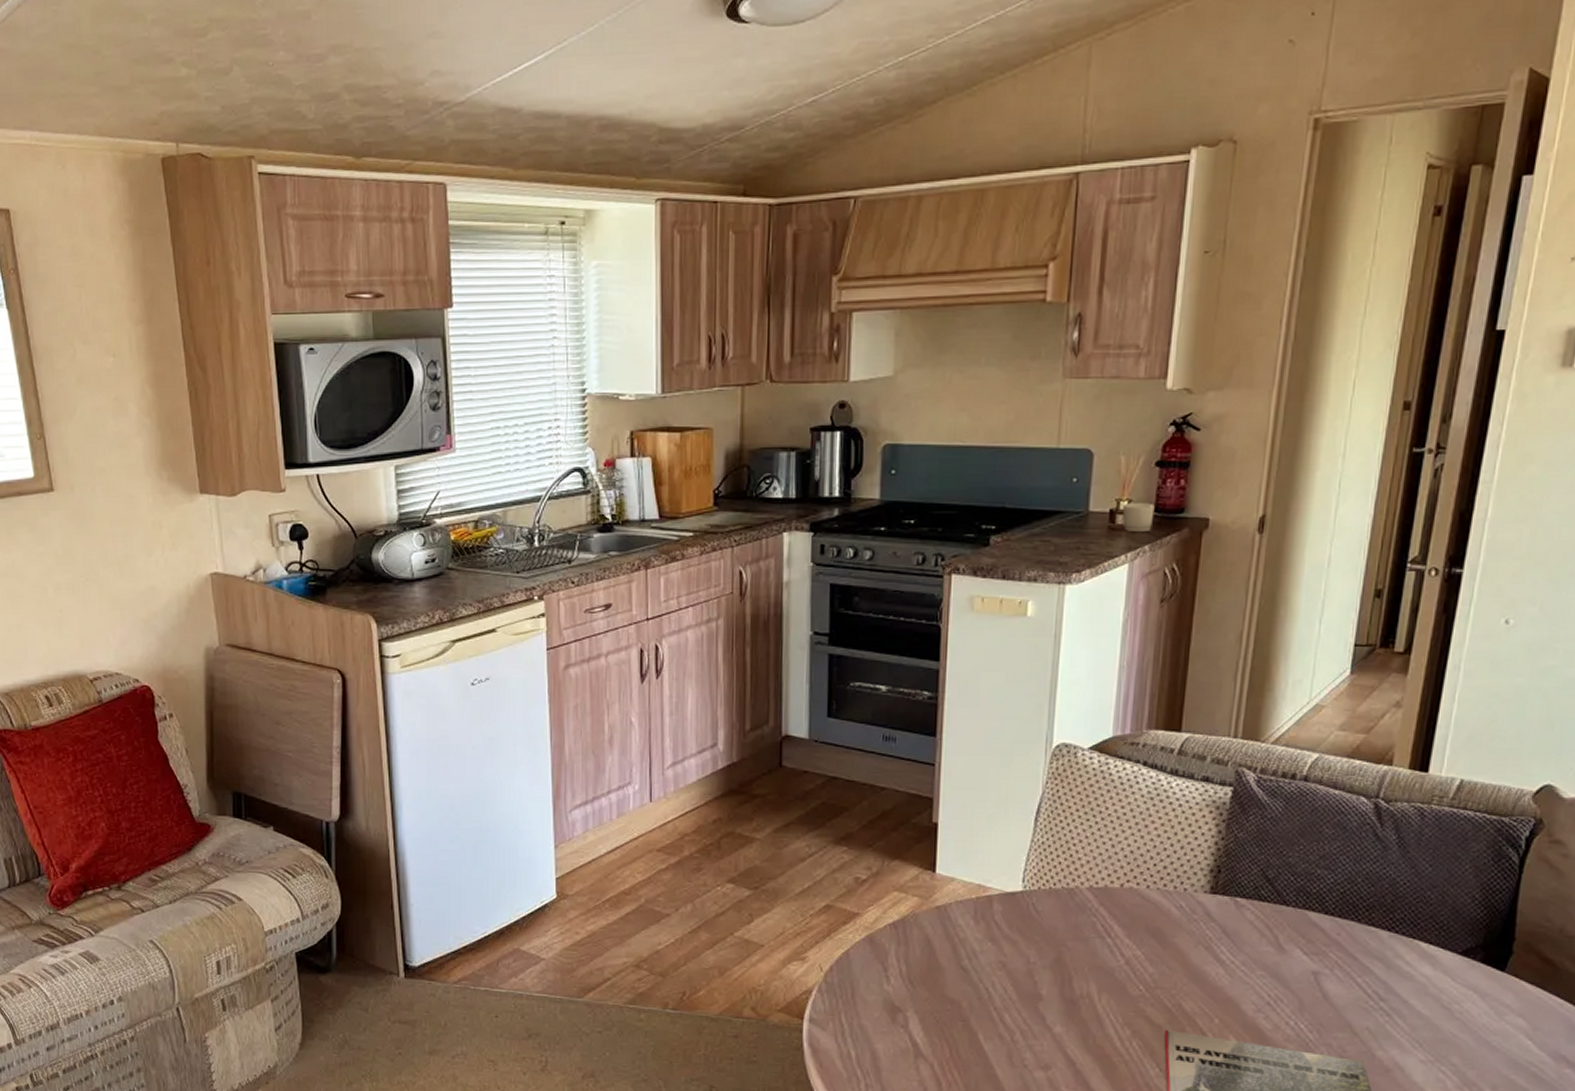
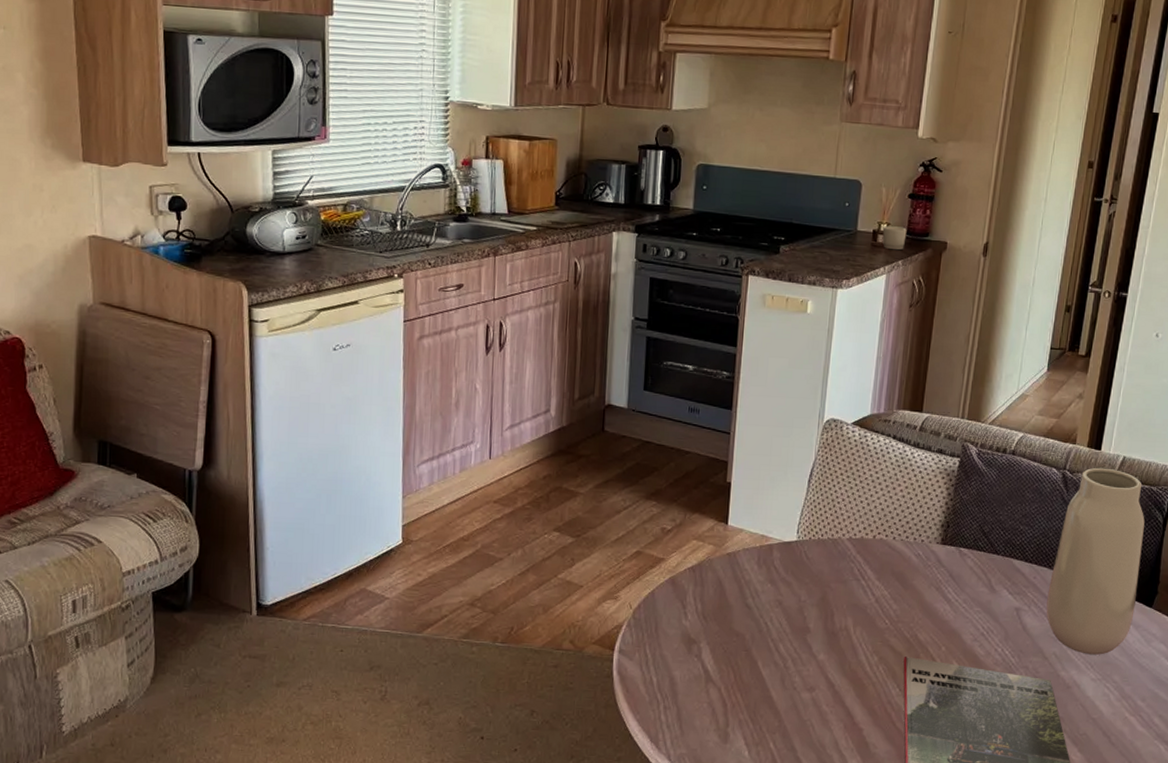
vase: none [1354,794,1493,1031] -> present [1046,467,1145,655]

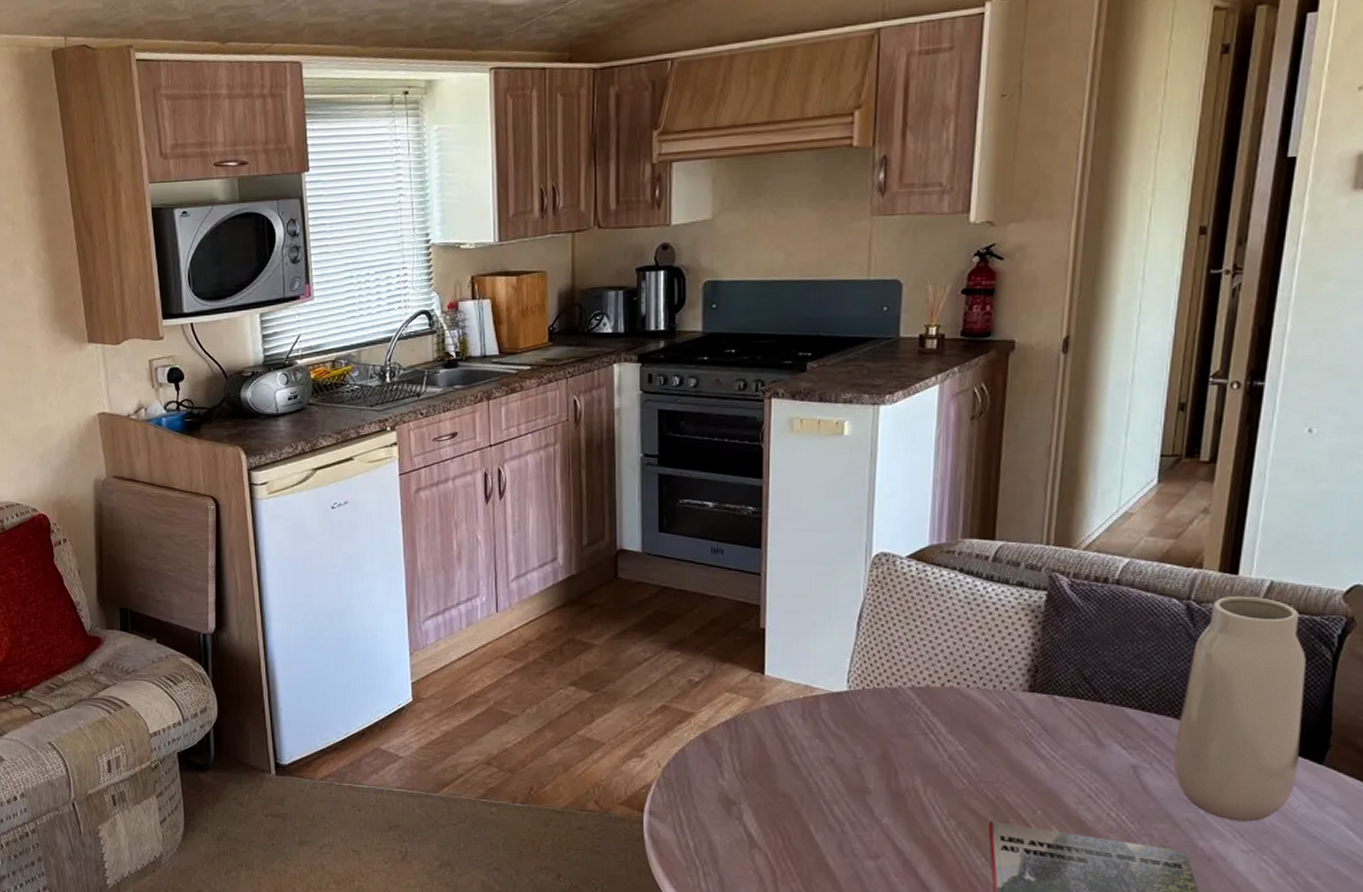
mug: present [882,226,907,251] -> none [931,328,962,356]

